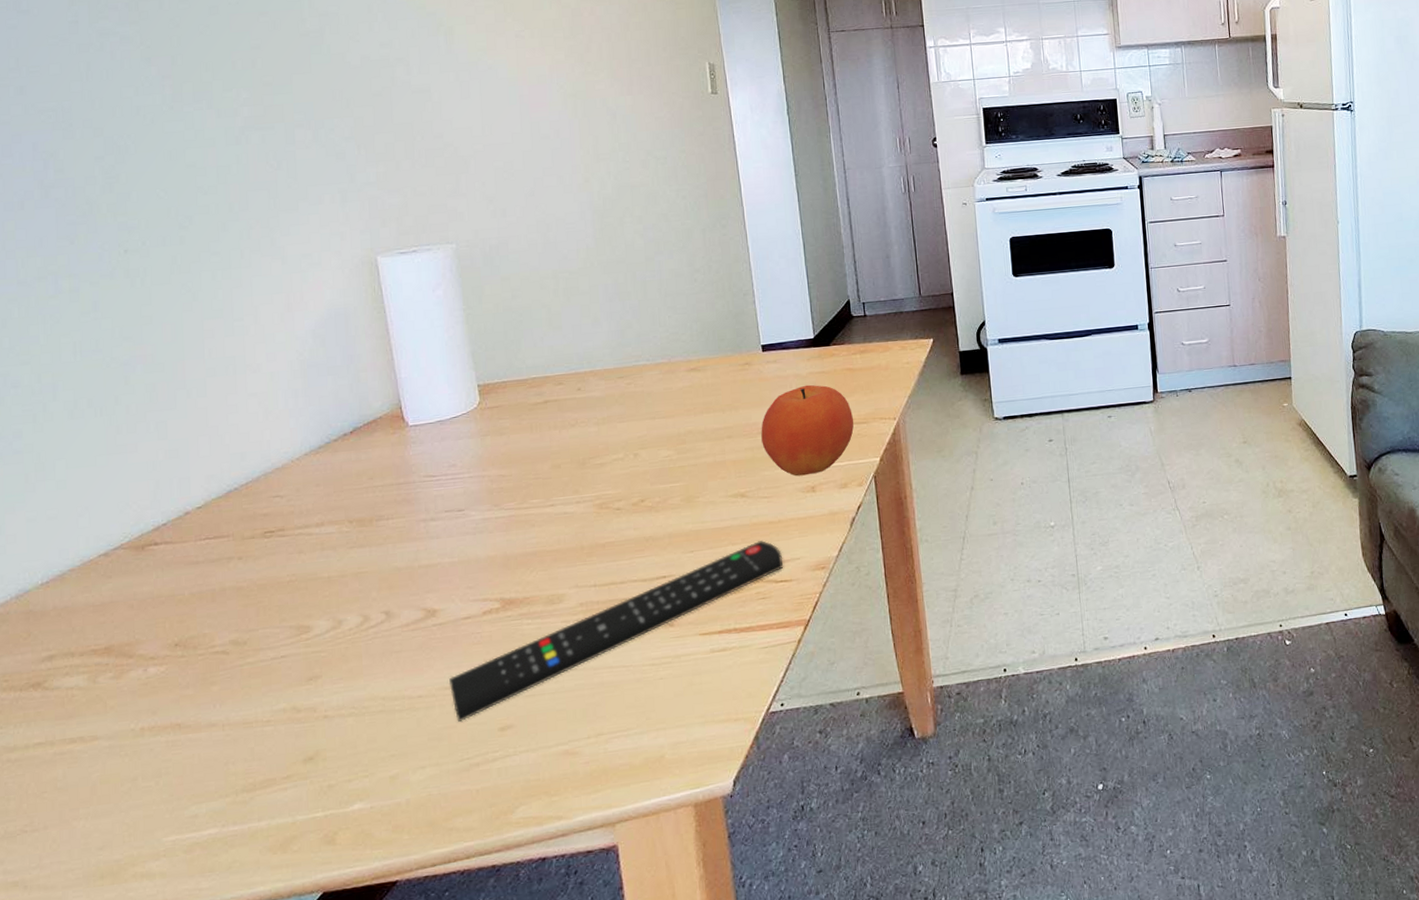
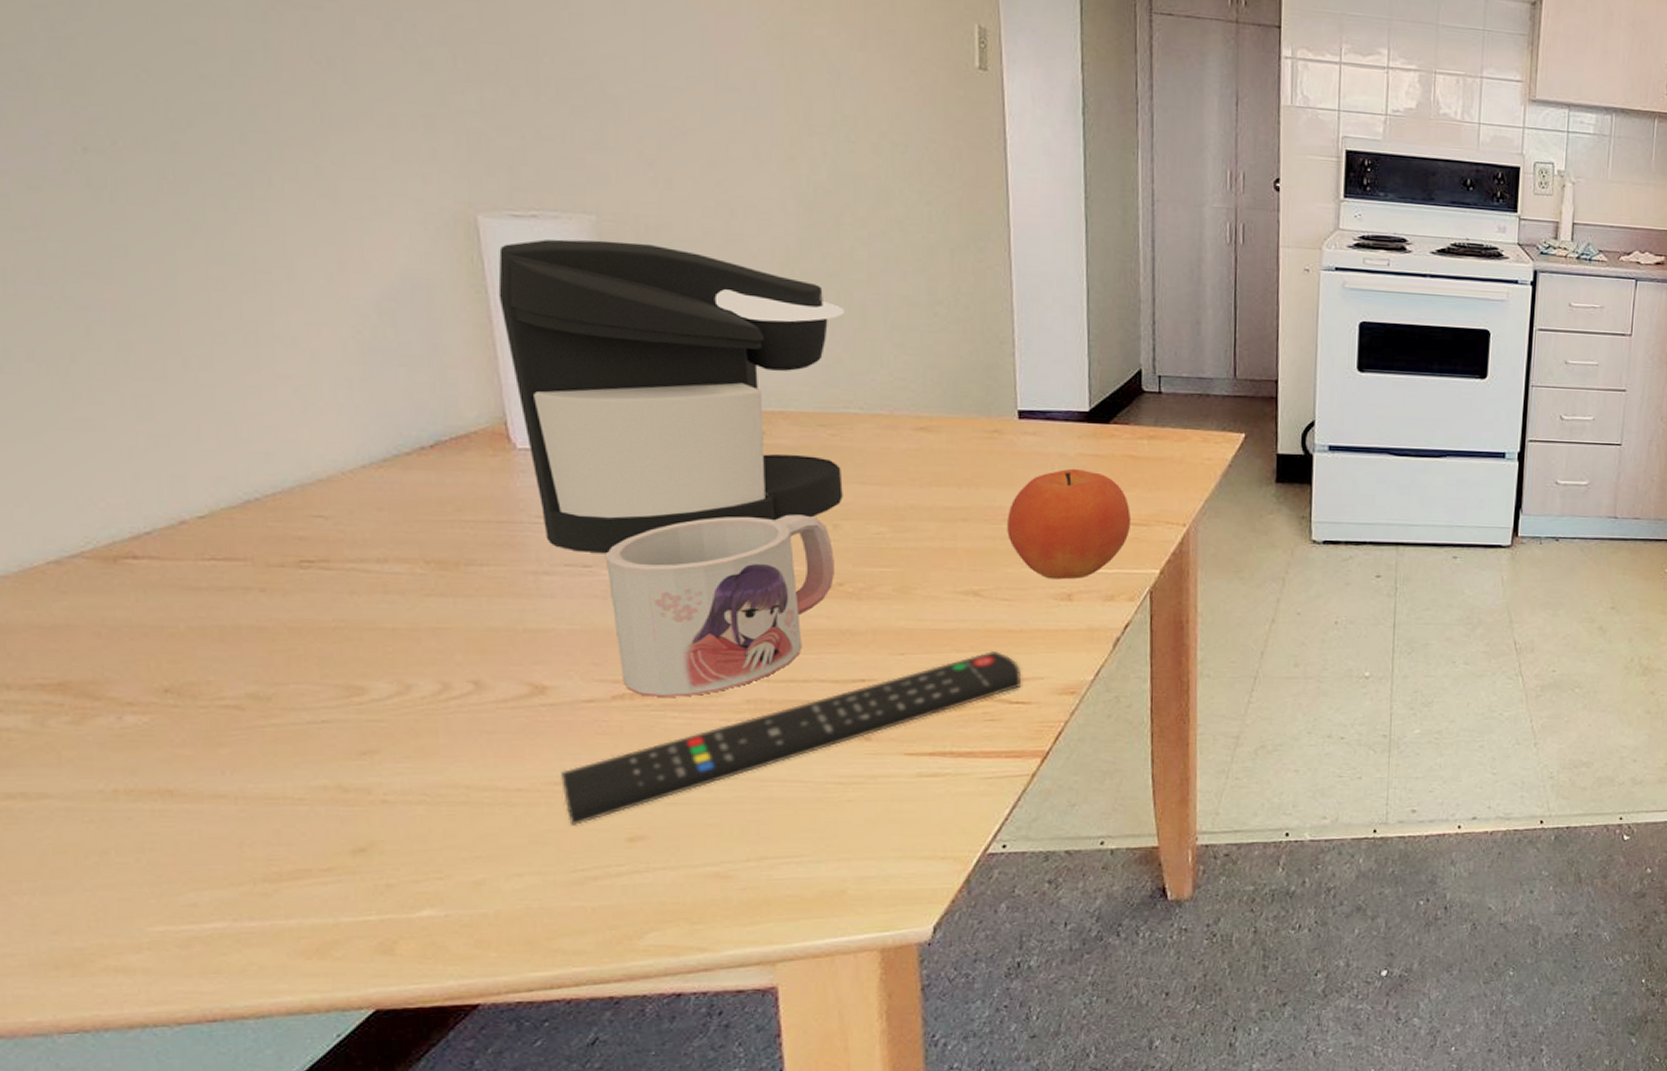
coffee maker: none [392,259,639,500] -> present [498,239,845,554]
mug: none [473,449,638,609] -> present [605,514,834,698]

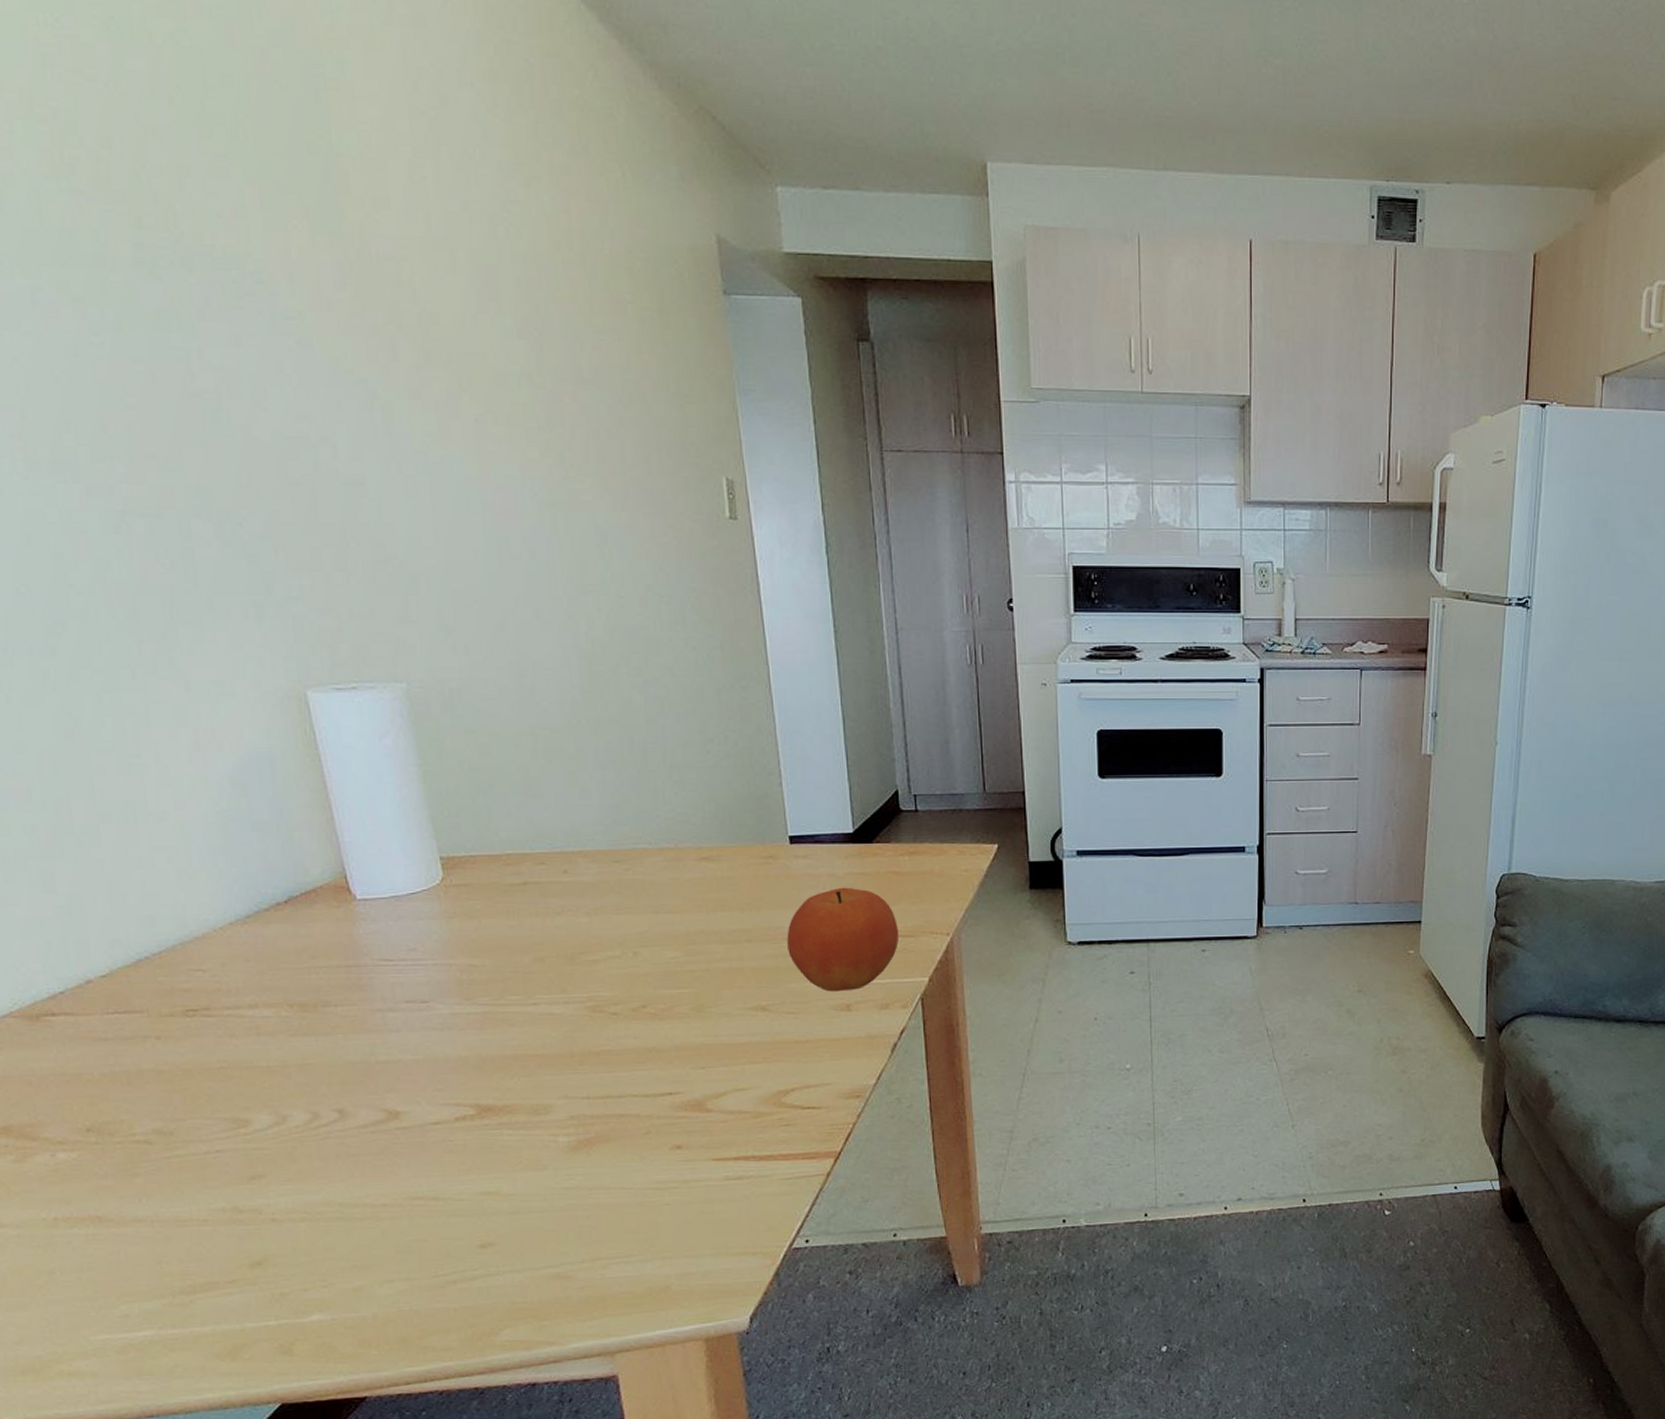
coffee maker: present [498,239,845,554] -> none [327,705,640,990]
remote control: present [561,651,1022,825] -> none [418,1061,812,1235]
mug: present [605,514,834,698] -> none [439,944,638,1118]

